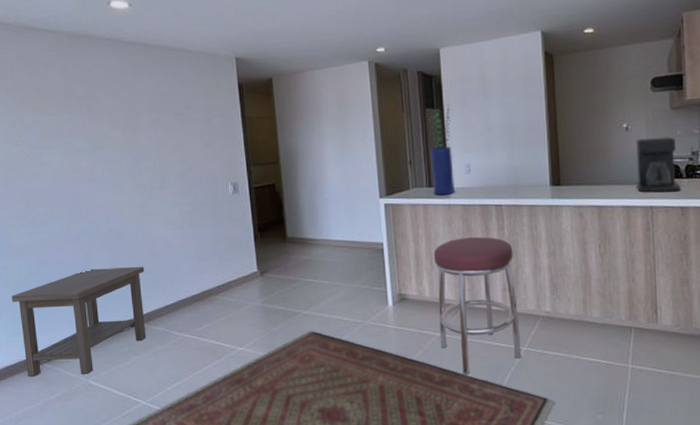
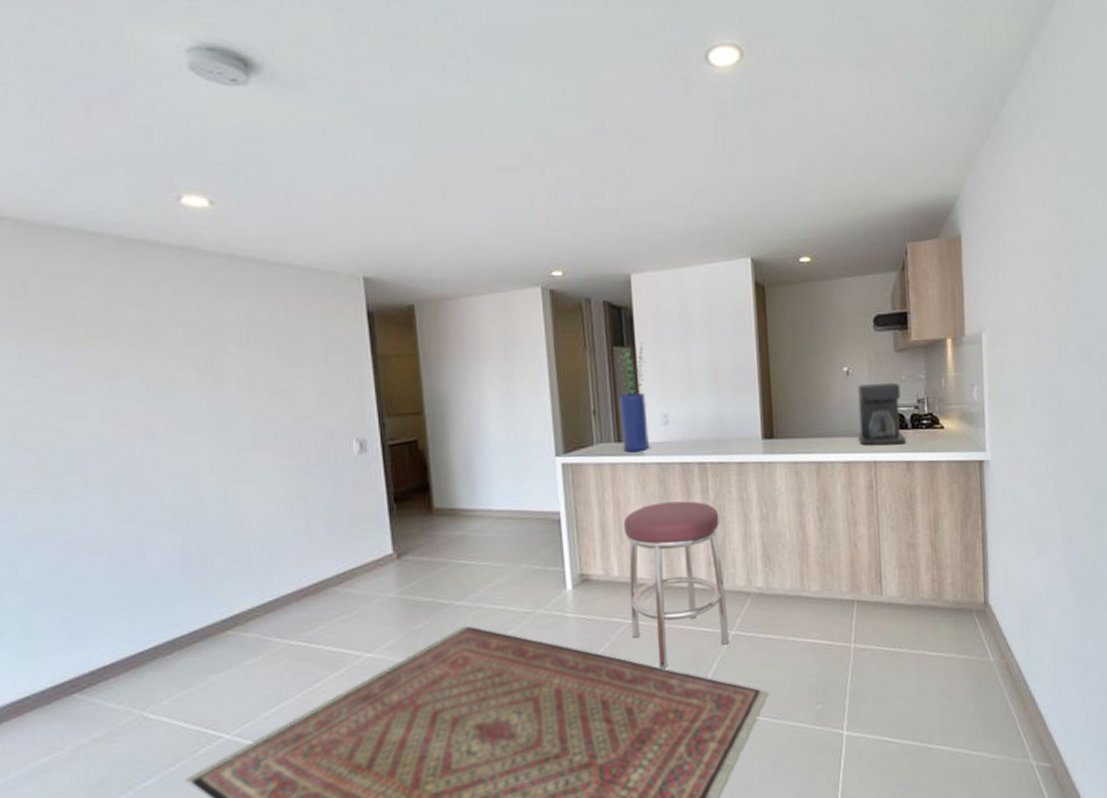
side table: present [12,266,146,377] -> none [21,552,232,714]

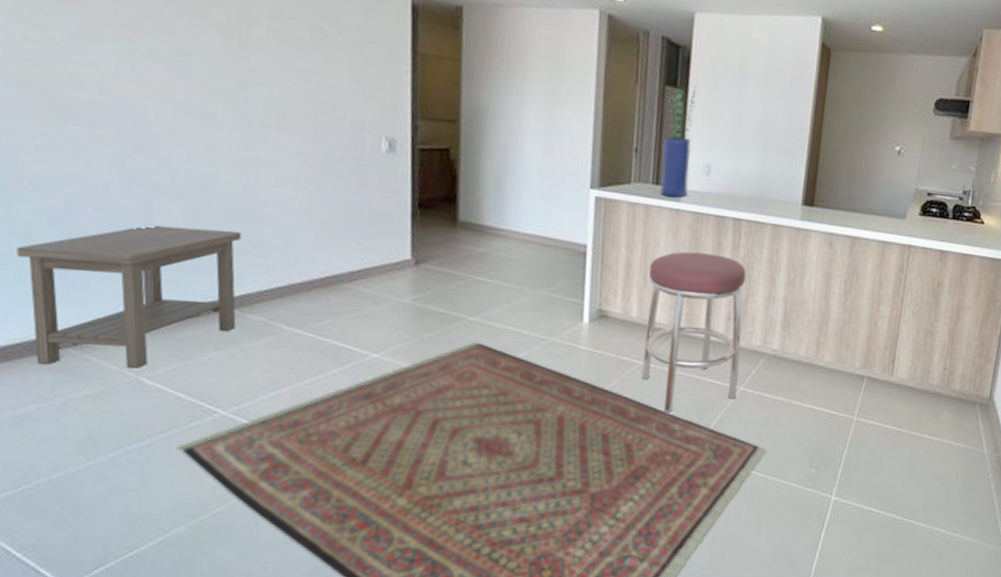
side table: none [21,552,232,714] -> present [17,225,242,368]
coffee maker: present [857,382,907,446] -> none [898,166,949,233]

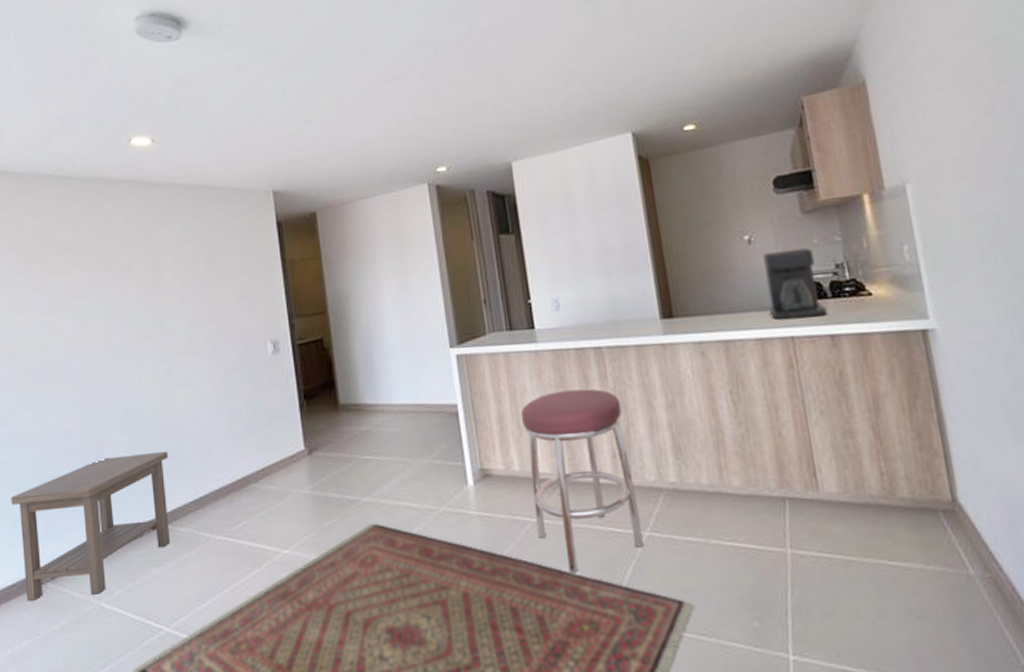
vase: present [660,85,697,198] -> none [504,228,542,341]
coffee maker: none [898,166,949,233] -> present [763,247,828,320]

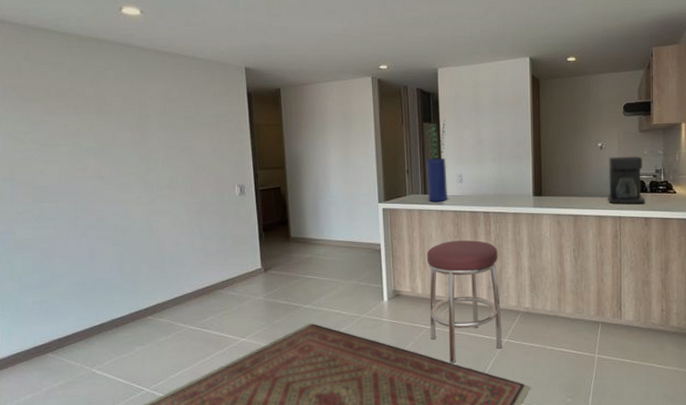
side table: present [11,450,171,601] -> none [15,261,151,366]
vase: none [504,228,542,341] -> present [426,120,448,202]

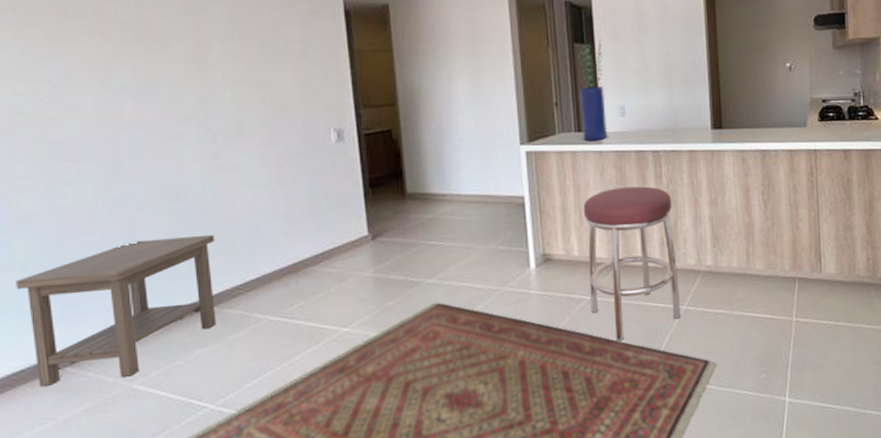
side table: none [15,261,151,366] -> present [16,234,217,386]
coffee maker: present [608,156,646,205] -> none [799,77,844,136]

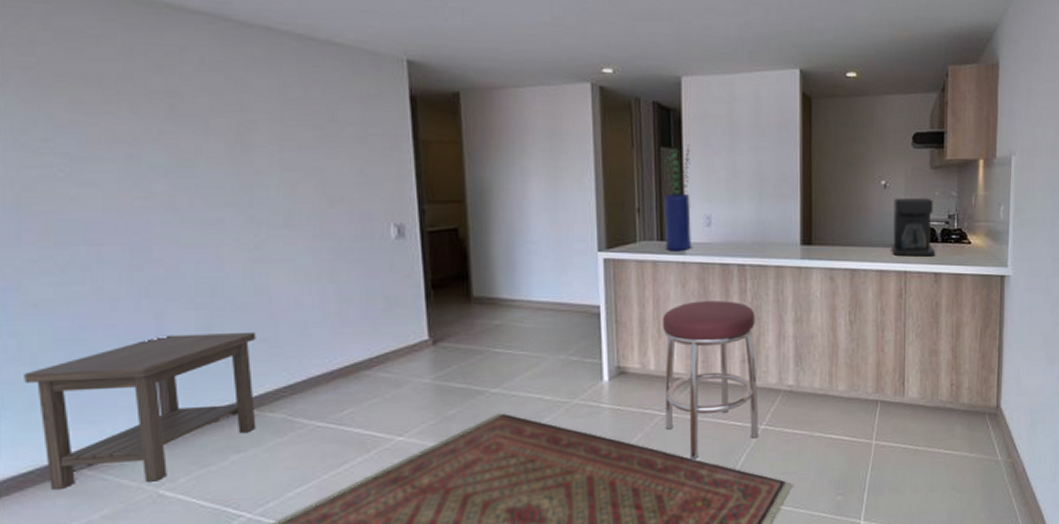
coffee maker: none [799,77,844,136] -> present [892,197,936,257]

